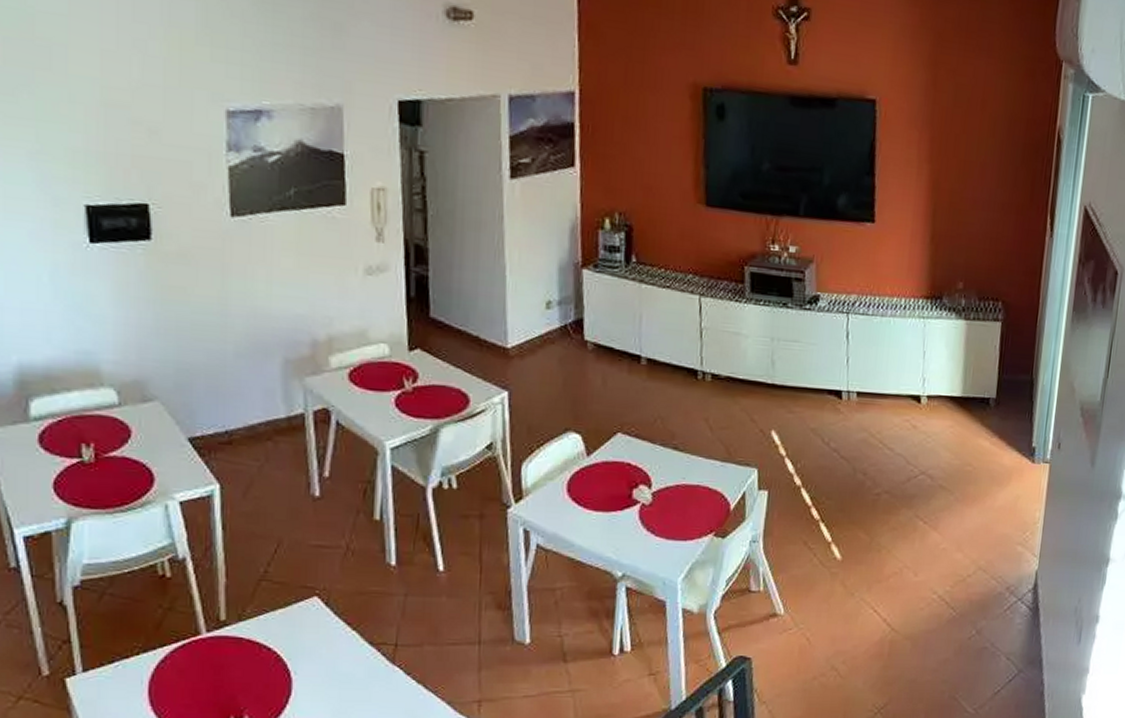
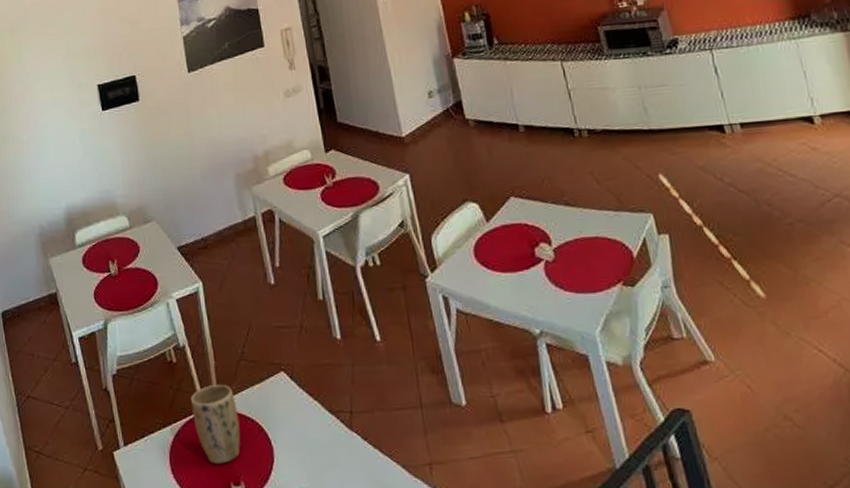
plant pot: none [185,606,251,696] -> present [190,385,241,464]

